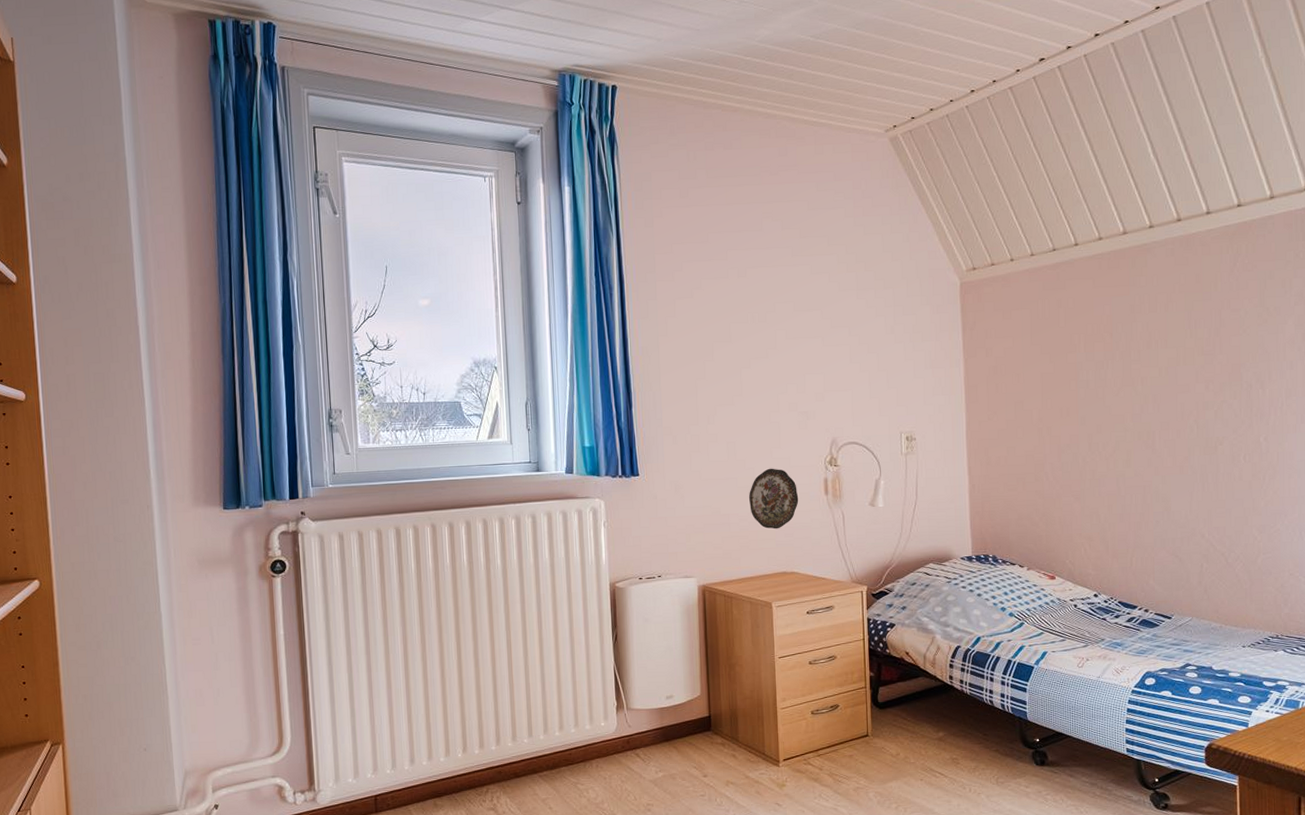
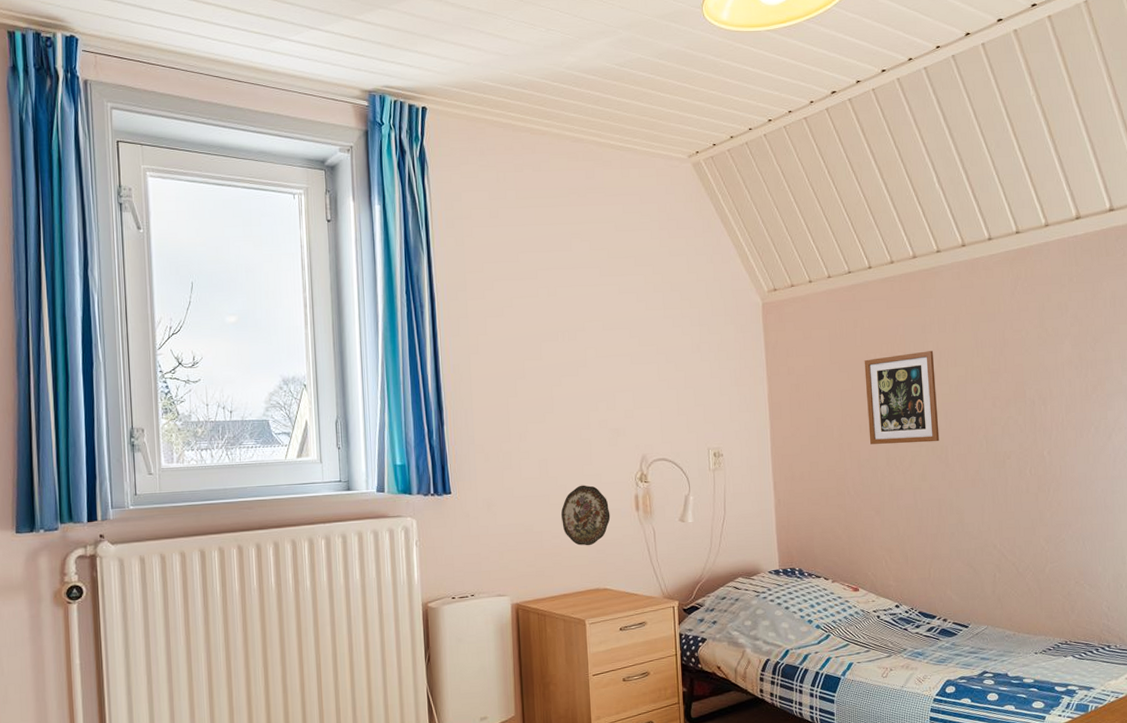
picture frame: none [1067,332,1147,429] -> present [864,351,940,444]

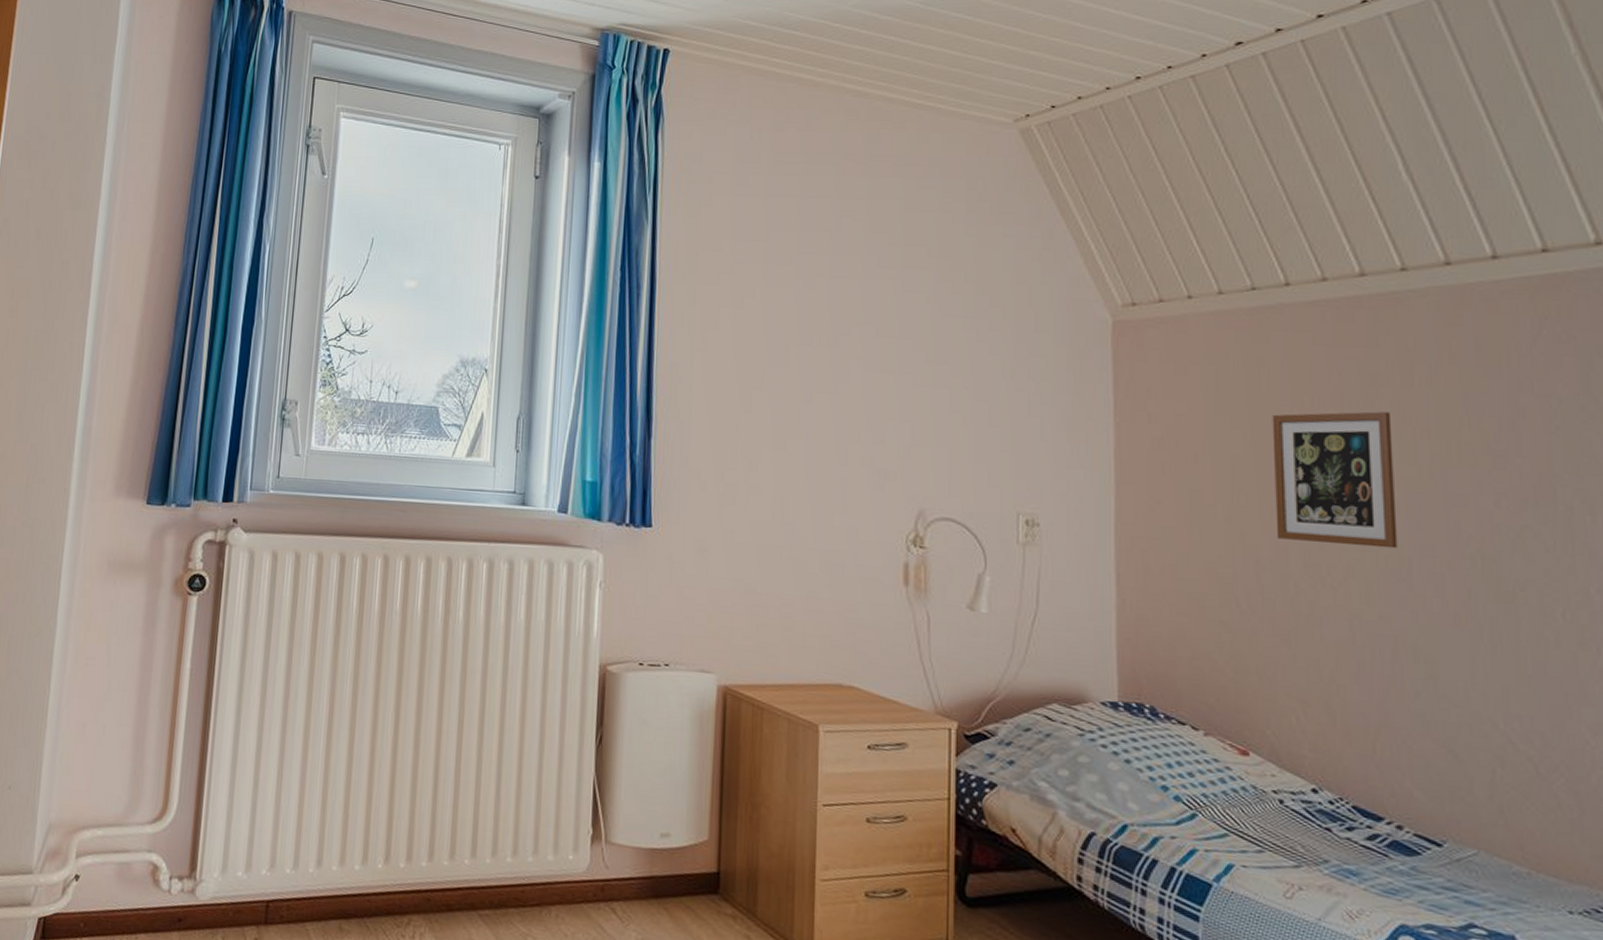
decorative plate: present [561,485,611,546] -> none [797,539,867,624]

